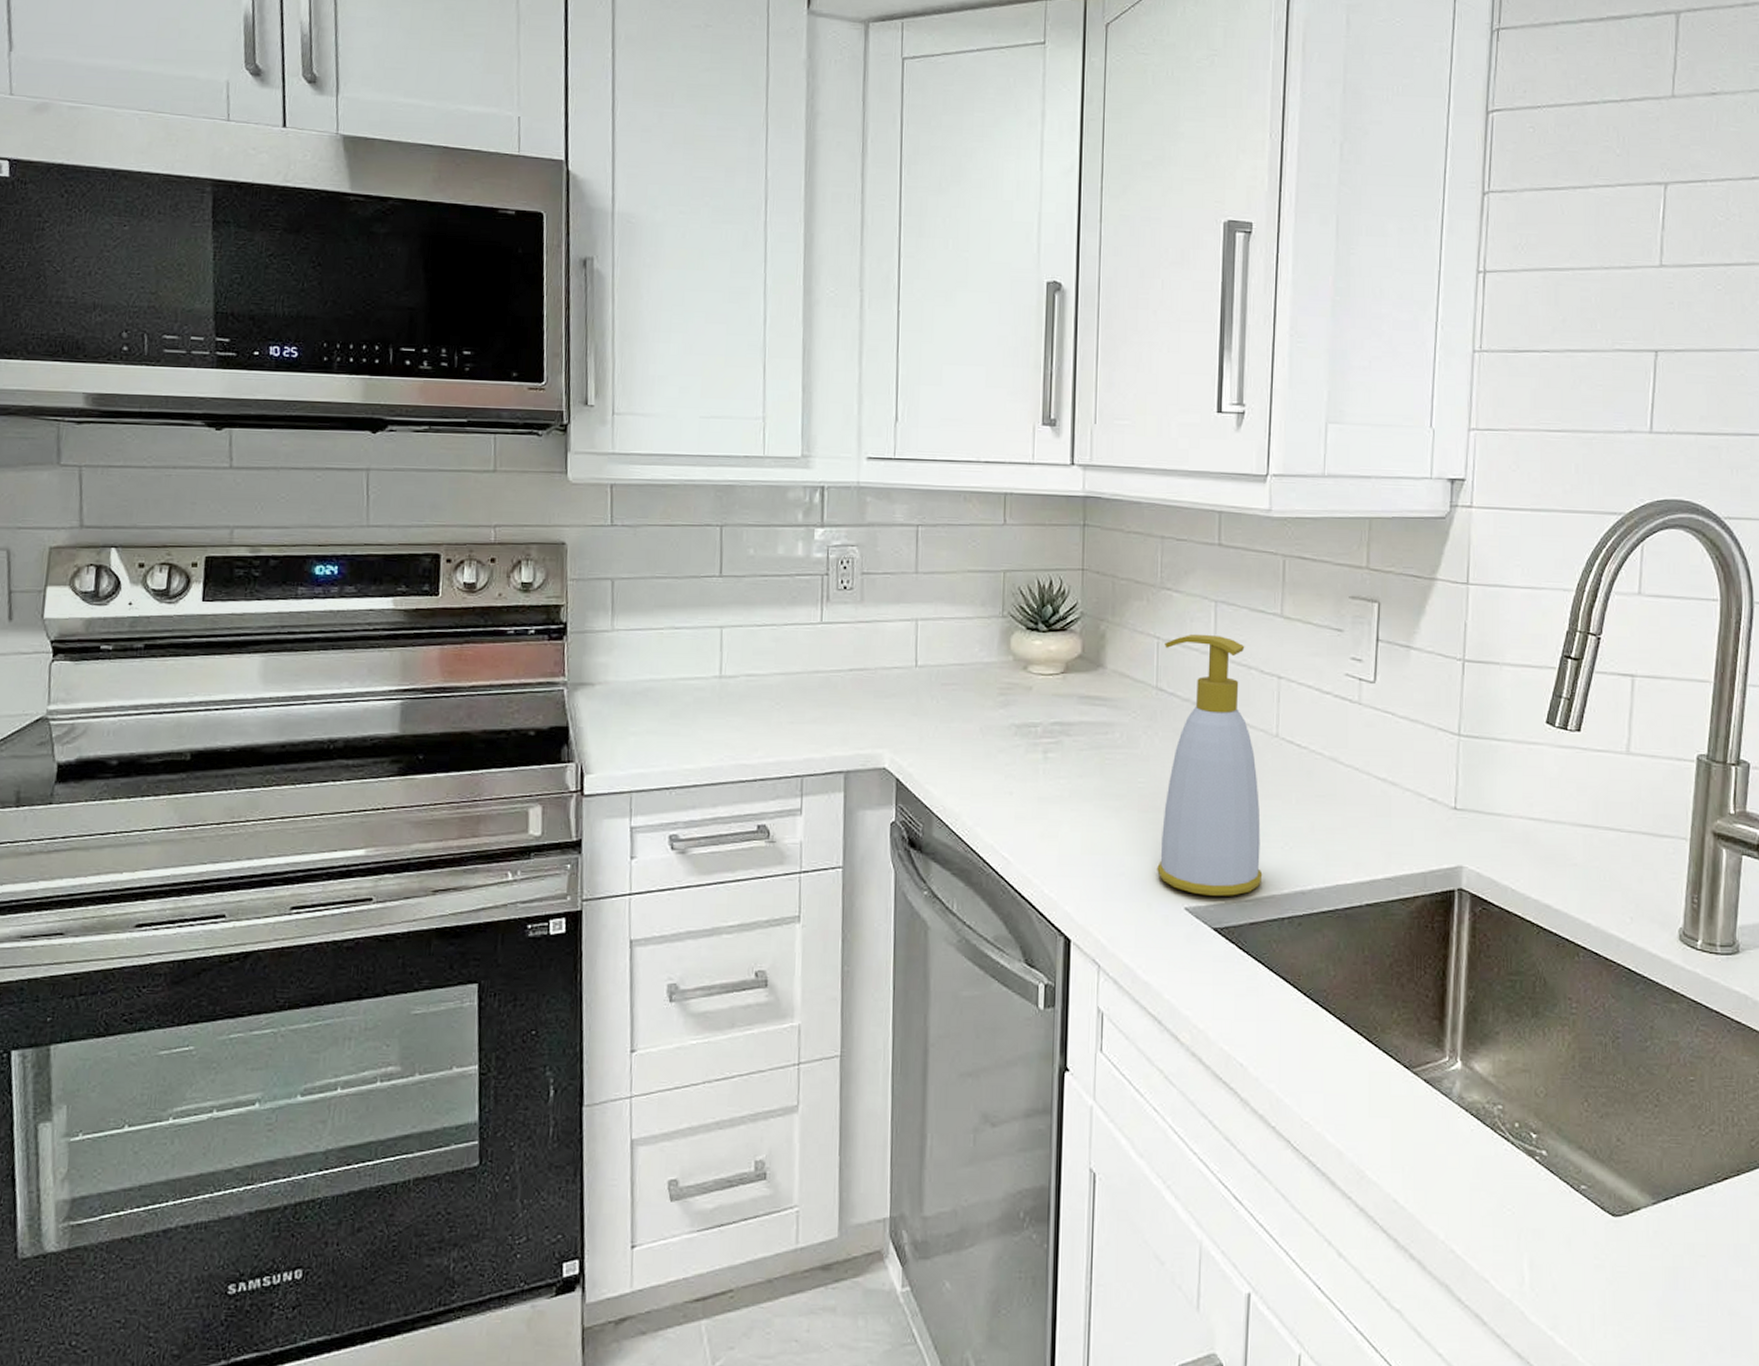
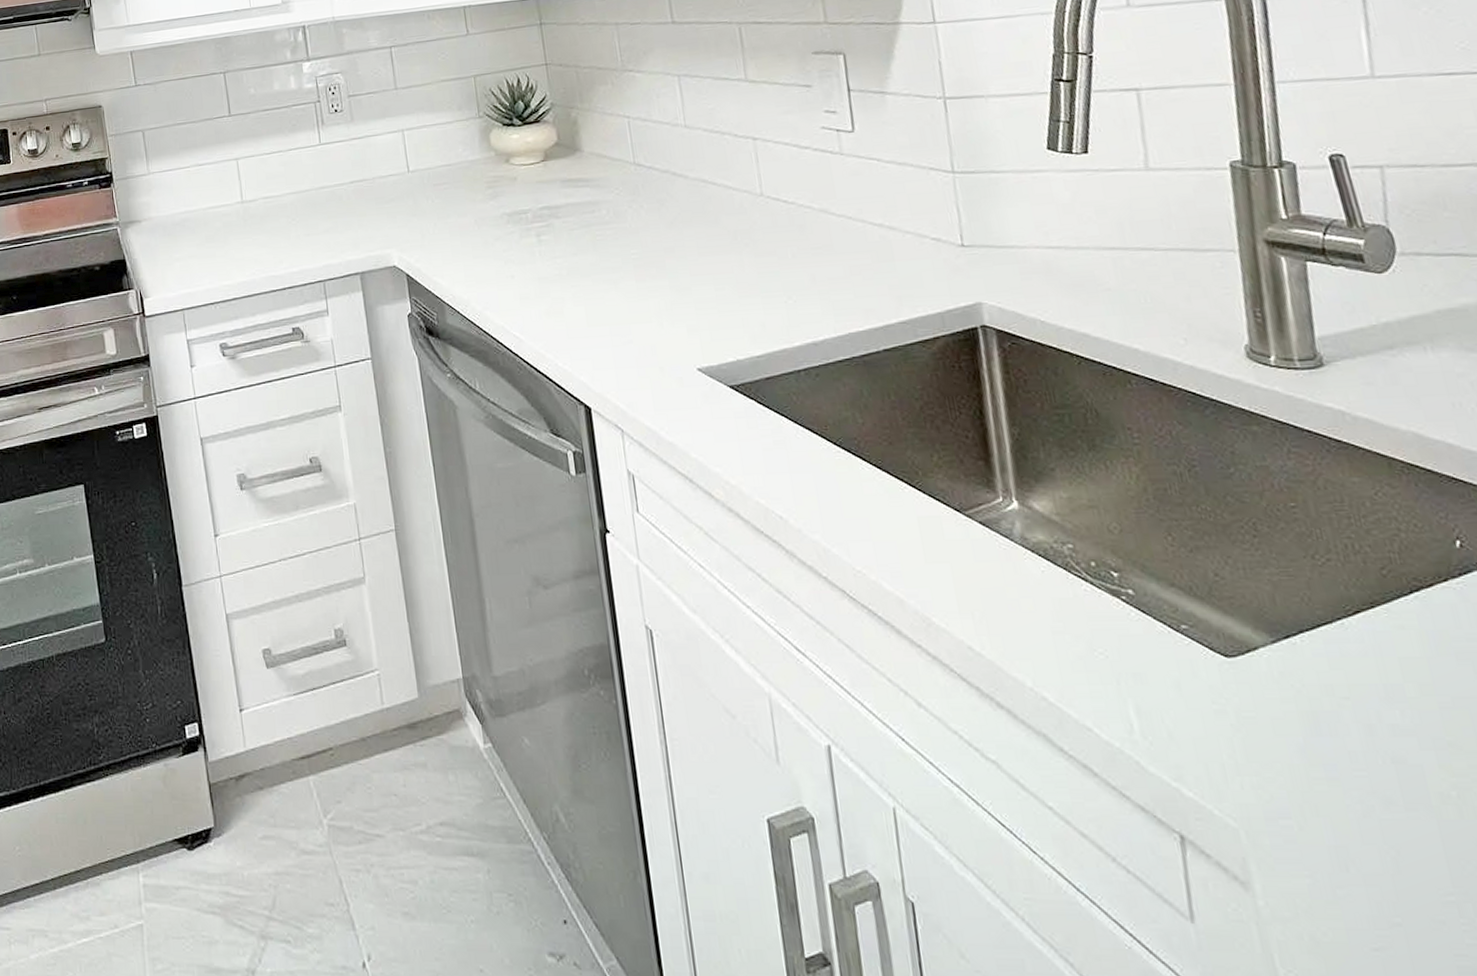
soap bottle: present [1157,634,1263,896] -> none [635,107,771,355]

